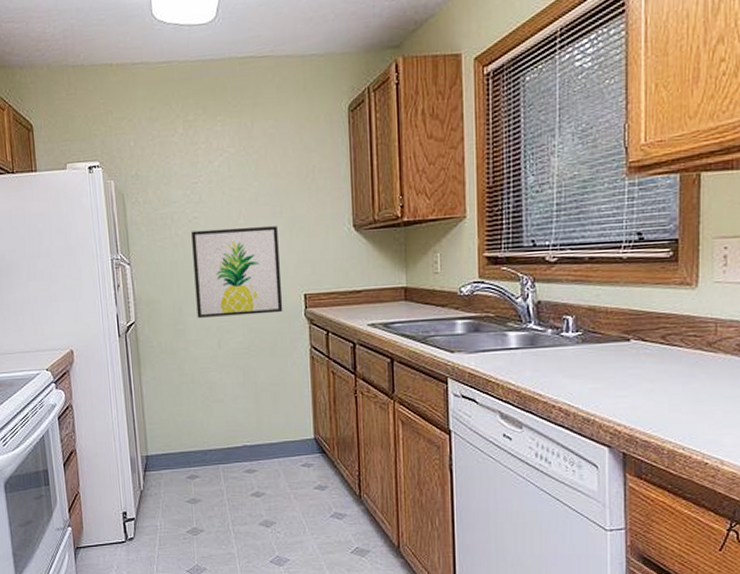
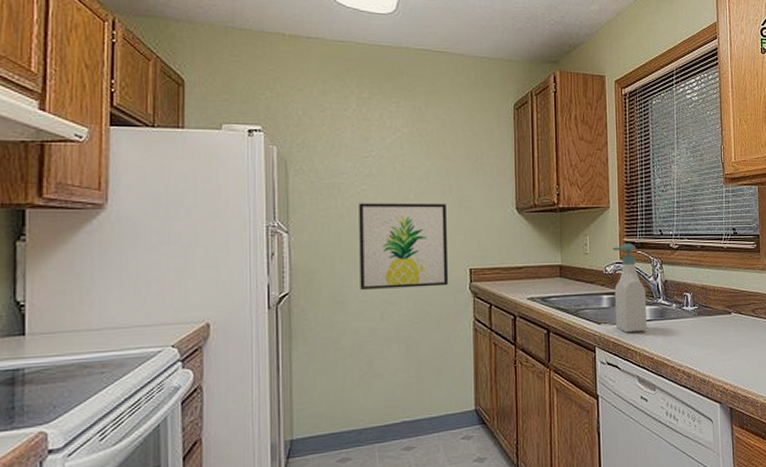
soap bottle: none [470,258,513,363] -> present [613,243,648,333]

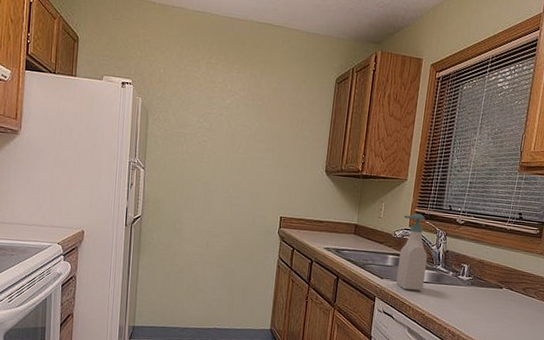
wall art: present [359,203,449,290] -> none [193,151,268,228]

